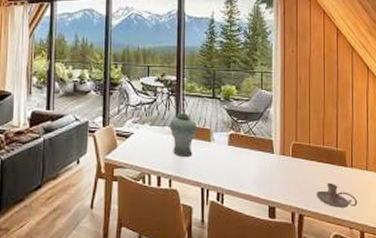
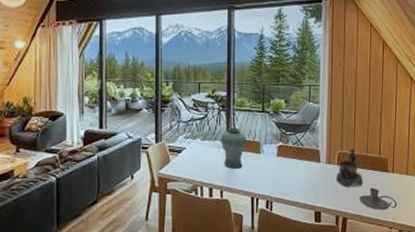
decorative bowl: none [290,140,320,181] -> present [335,148,364,187]

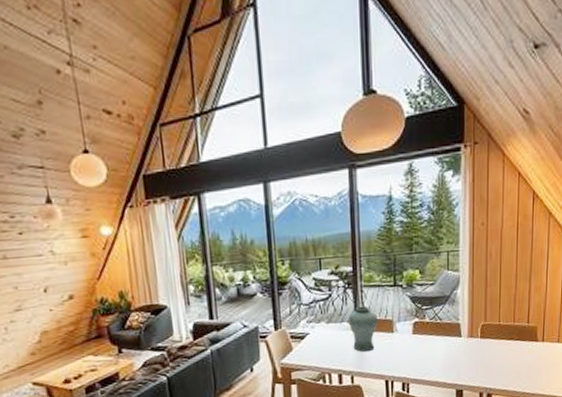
decorative bowl: present [335,148,364,187] -> none [479,318,510,361]
candle holder: present [359,187,398,210] -> none [504,359,548,383]

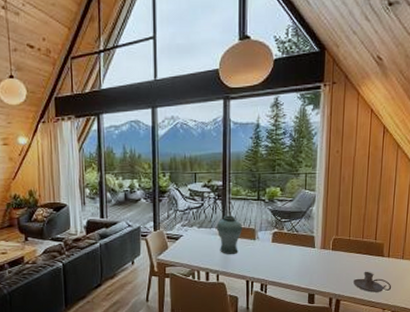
candle holder: none [504,359,548,383] -> present [353,271,392,293]

